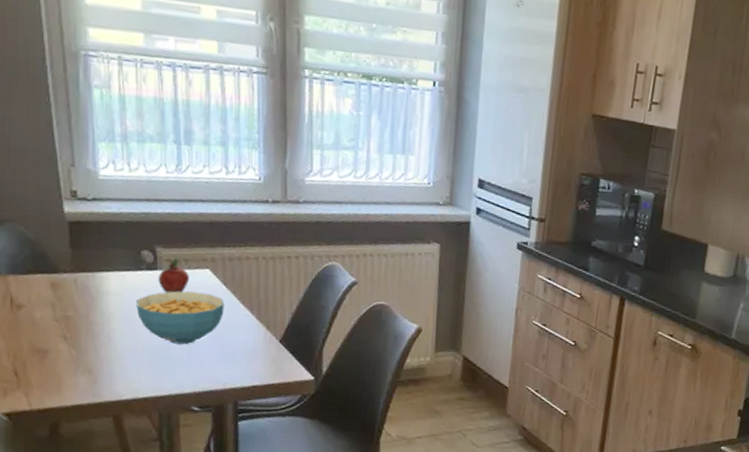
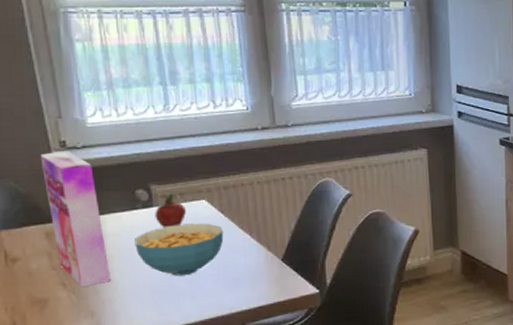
cereal box: none [51,201,110,343] -> present [40,152,111,288]

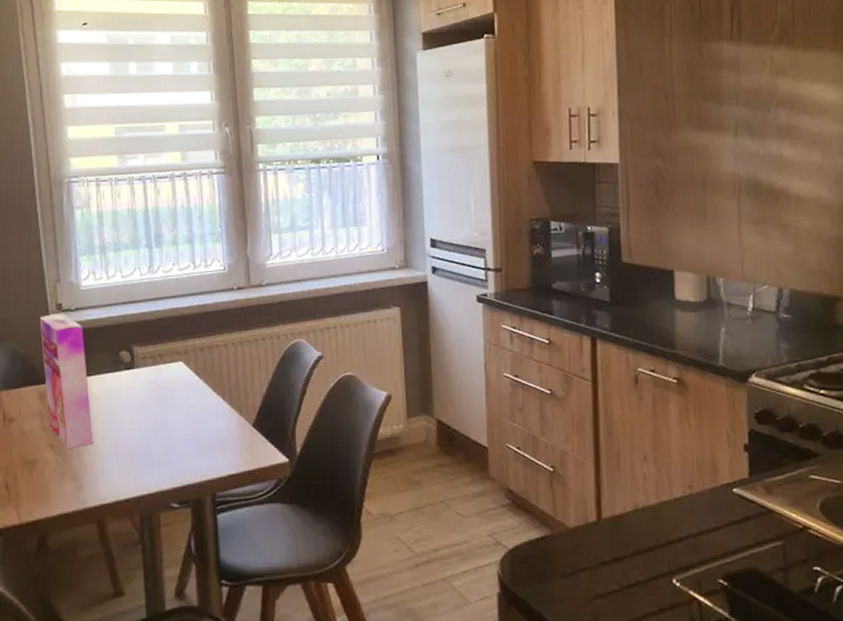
cereal bowl: present [135,223,224,276] -> none [116,385,198,440]
fruit: present [155,193,187,228] -> none [136,355,165,390]

